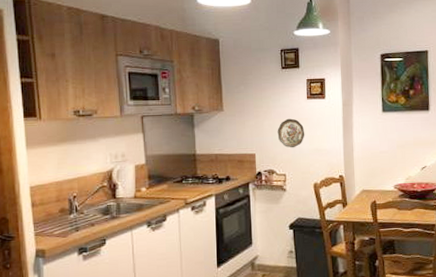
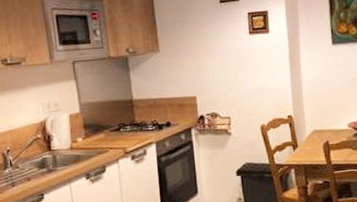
decorative plate: present [277,118,305,148] -> none [218,56,249,89]

